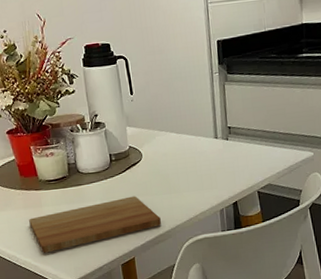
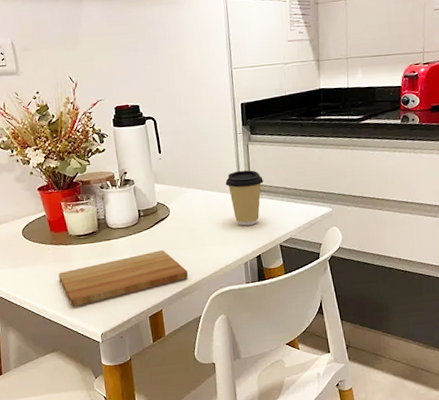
coffee cup: none [200,112,241,171] -> present [225,170,264,226]

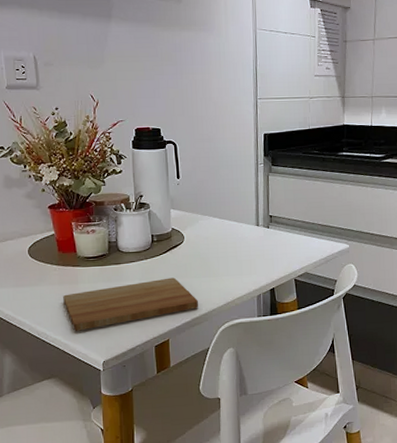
coffee cup: present [225,170,264,226] -> none [243,201,282,258]

